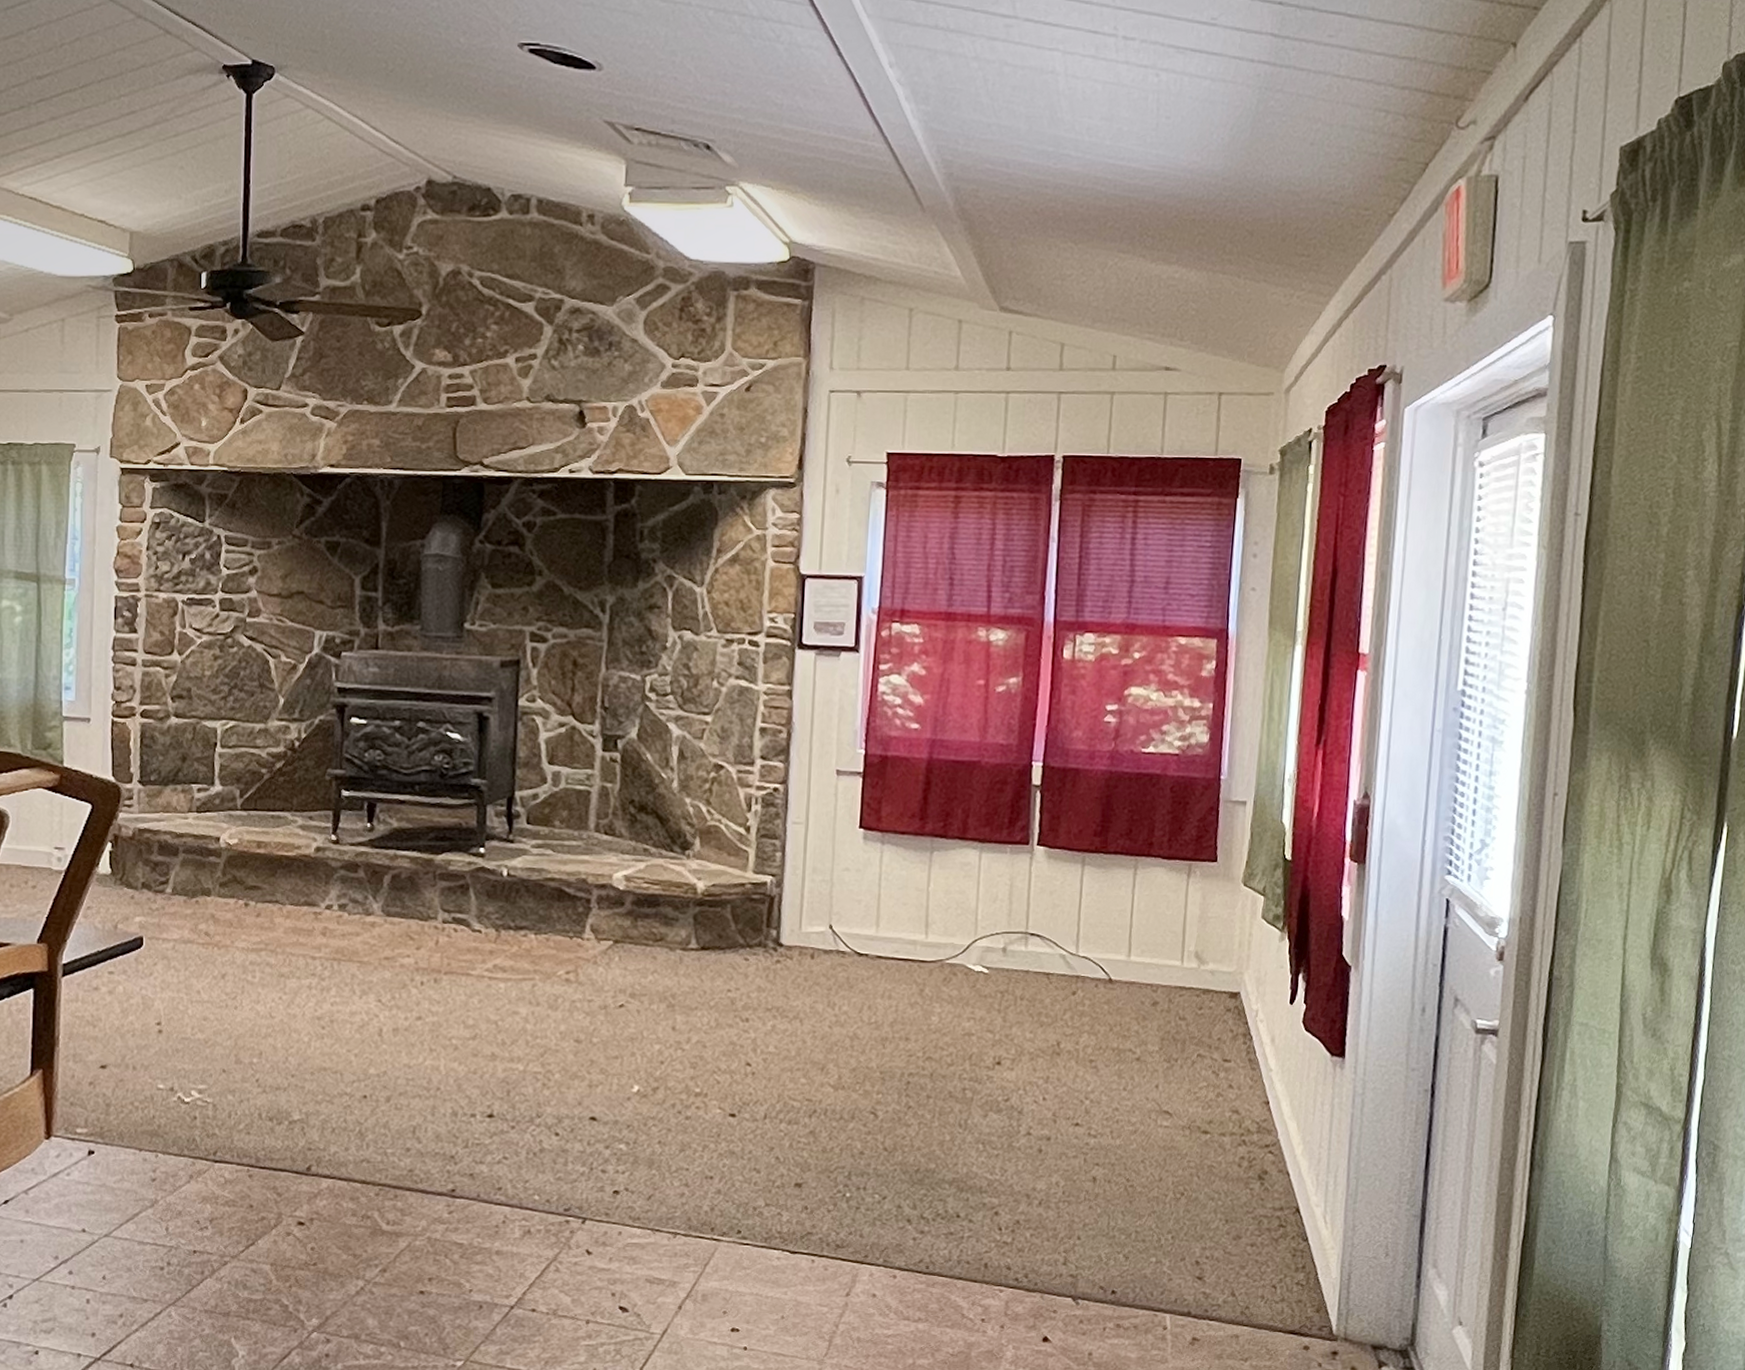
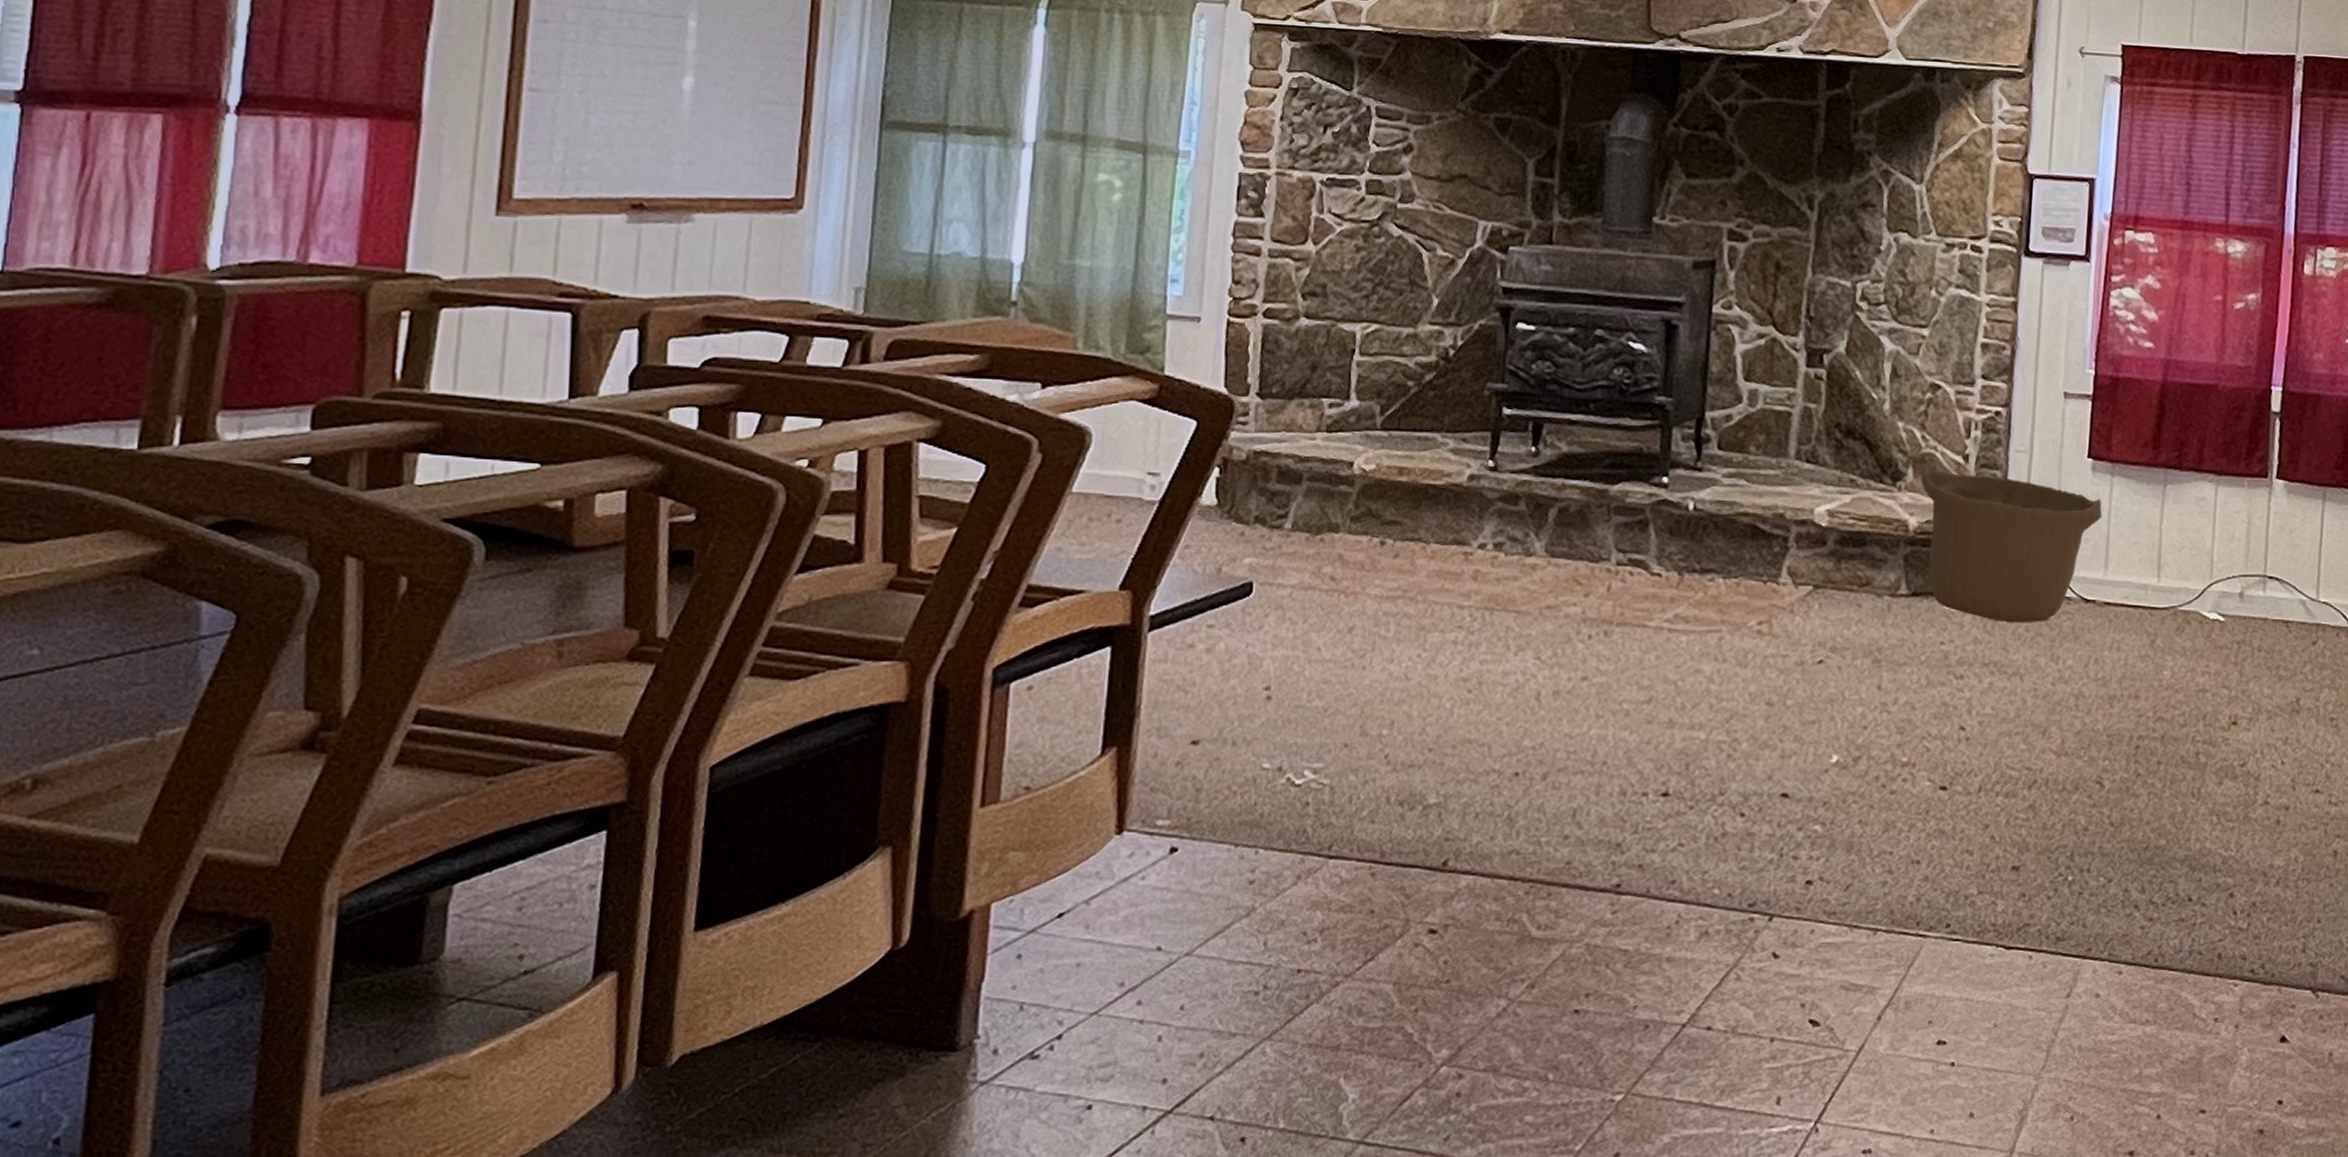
basket: none [707,838,874,973] -> present [1920,467,2103,622]

